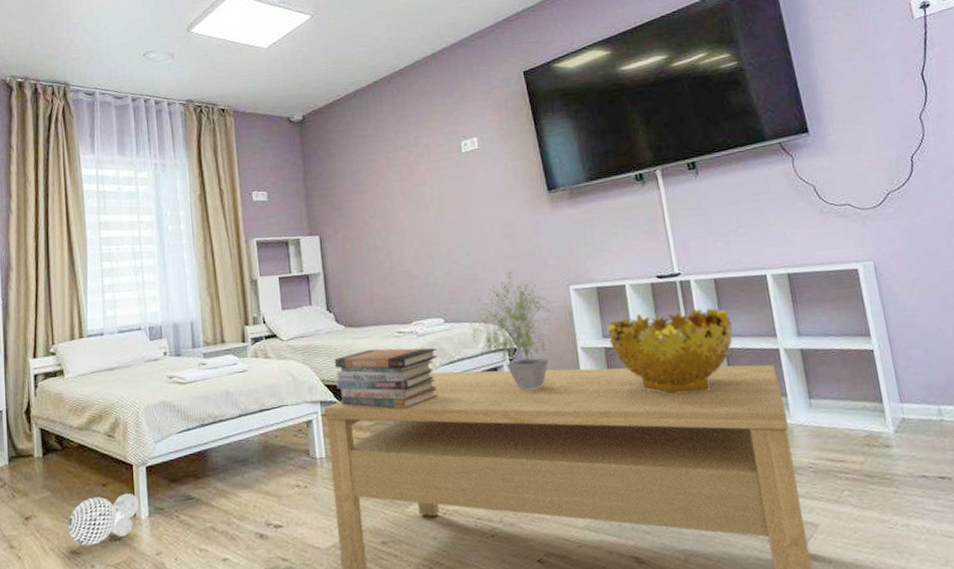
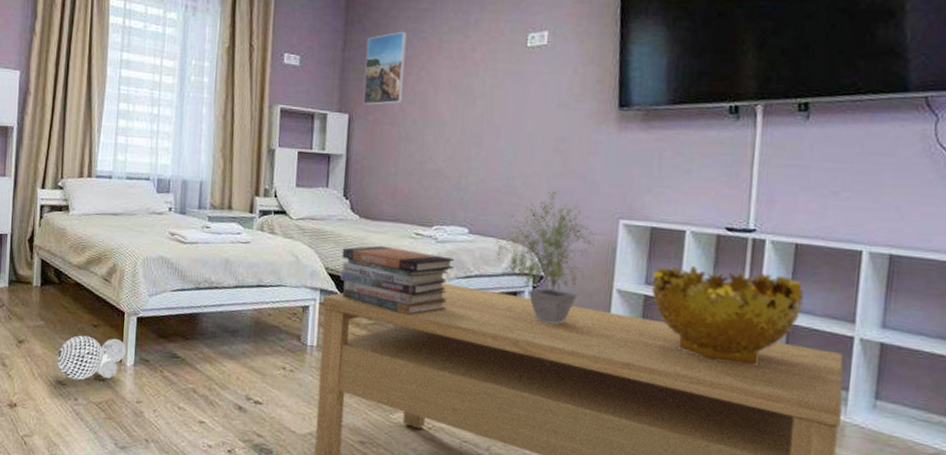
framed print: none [324,156,366,225] -> present [363,31,407,105]

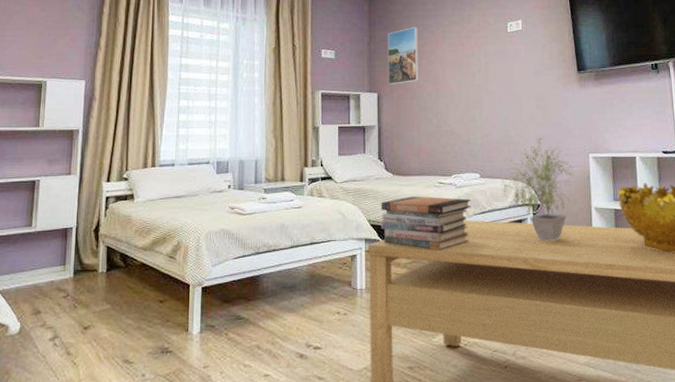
decorative ball: present [57,335,126,381] -> none [123,310,192,356]

